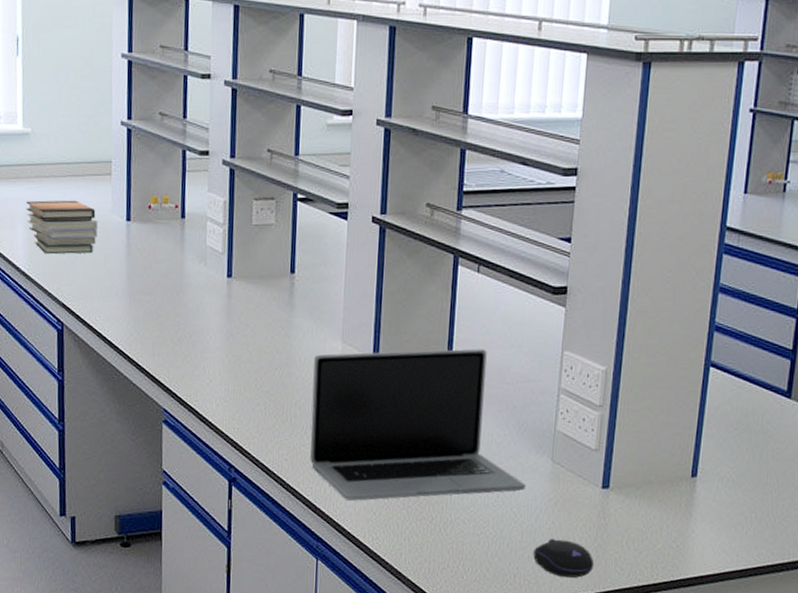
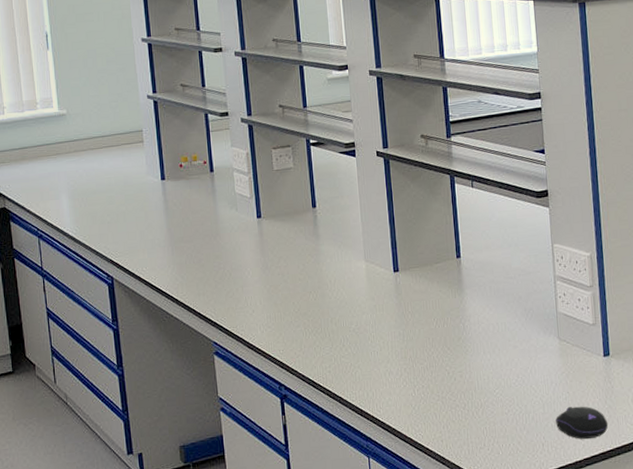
book stack: present [26,200,98,255] -> none [68,167,136,218]
laptop: present [310,349,525,501] -> none [342,251,540,400]

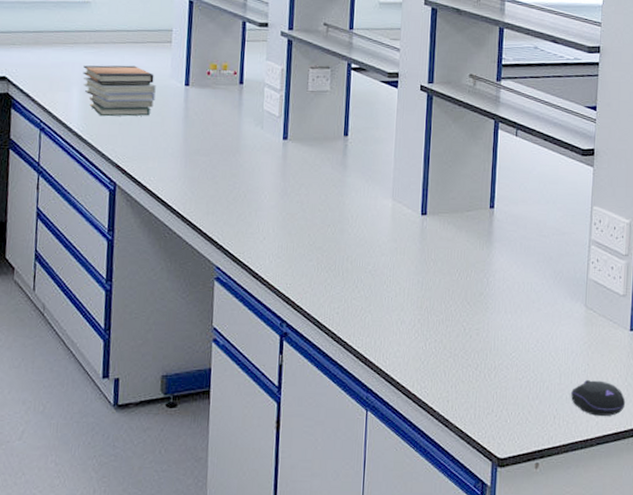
book stack: none [68,167,136,218] -> present [83,65,156,117]

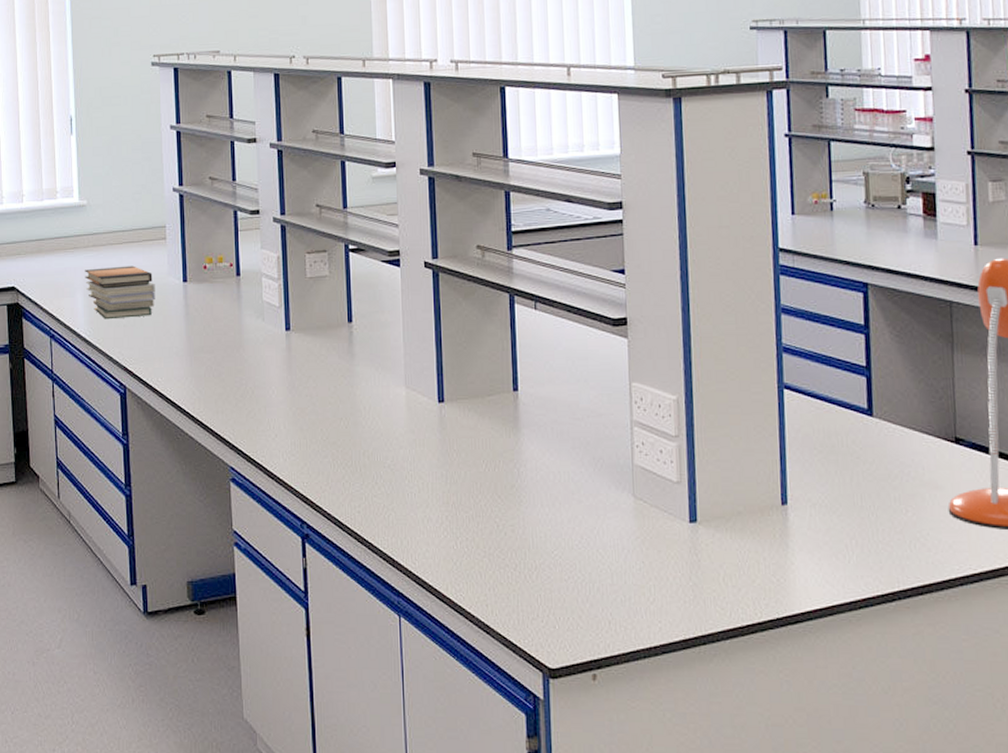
computer mouse: present [571,380,626,416] -> none [626,580,693,621]

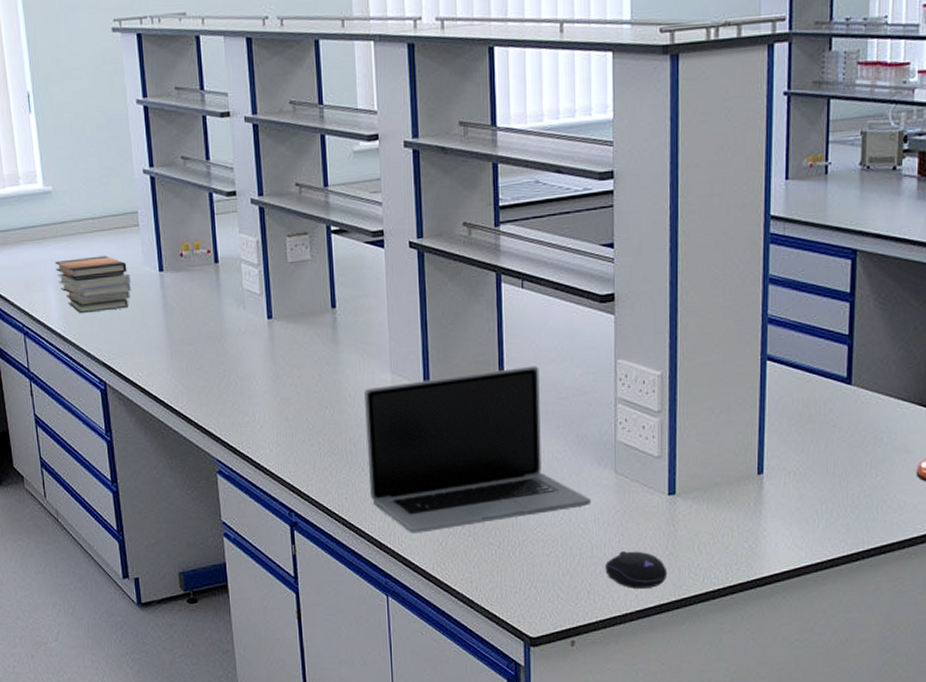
laptop: none [378,386,609,551] -> present [363,366,591,533]
computer mouse: none [626,580,693,621] -> present [605,551,668,589]

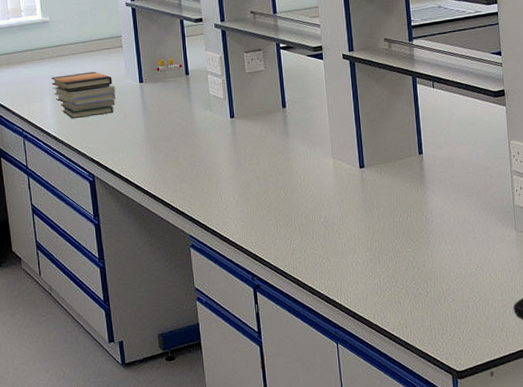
laptop: present [363,366,591,533] -> none [311,148,498,289]

